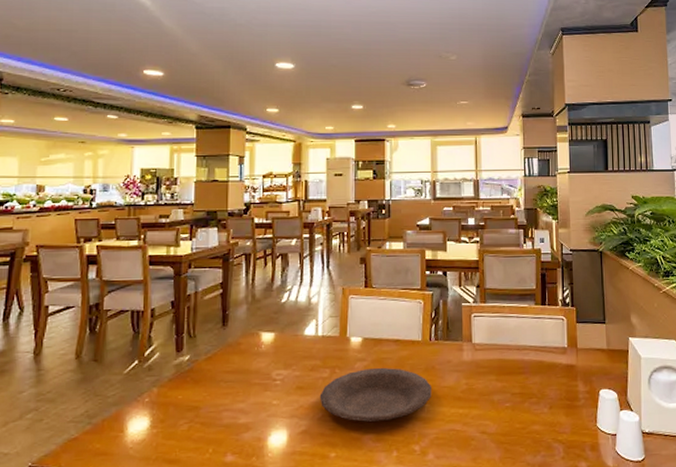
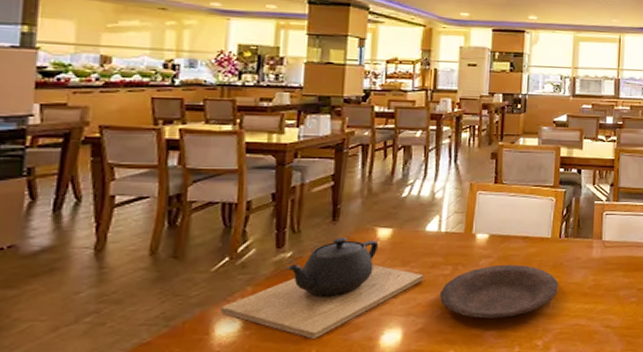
teapot: none [132,341,305,439] -> present [221,237,424,340]

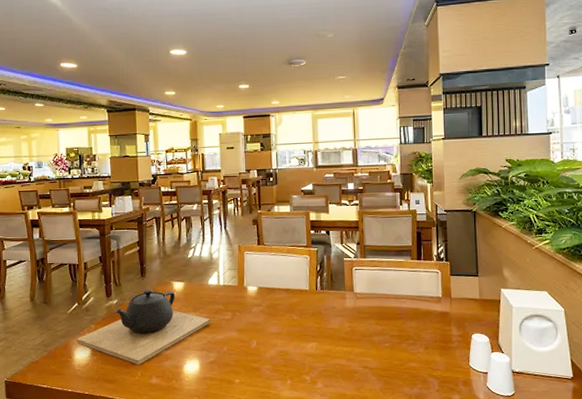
plate: present [439,264,558,319] -> none [224,311,319,356]

